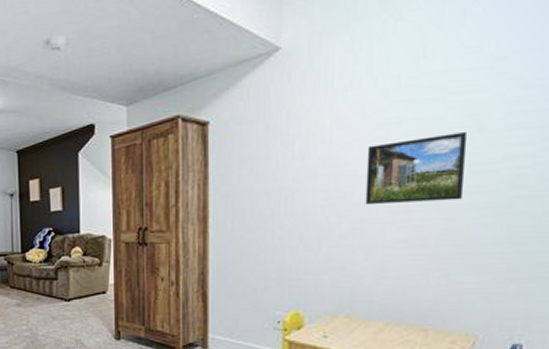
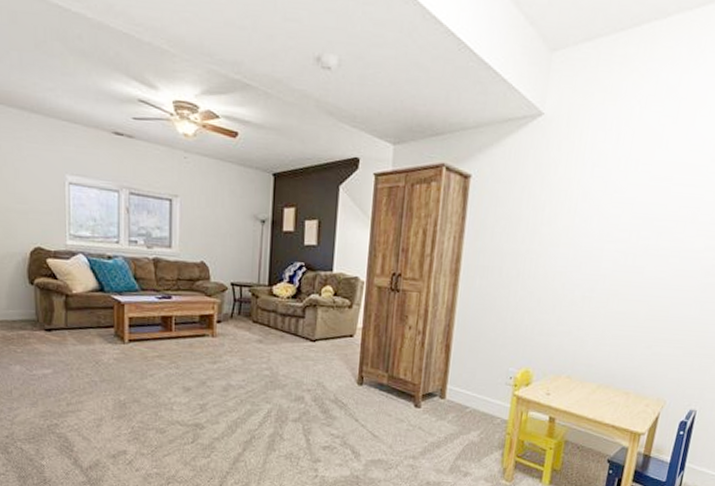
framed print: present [365,132,468,204] -> none [596,220,683,281]

